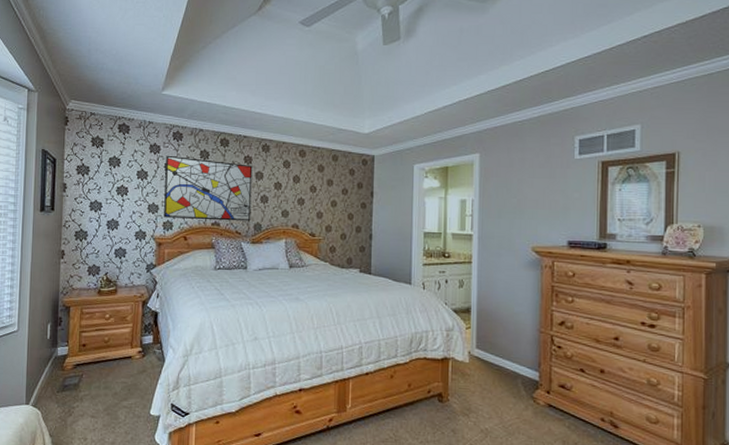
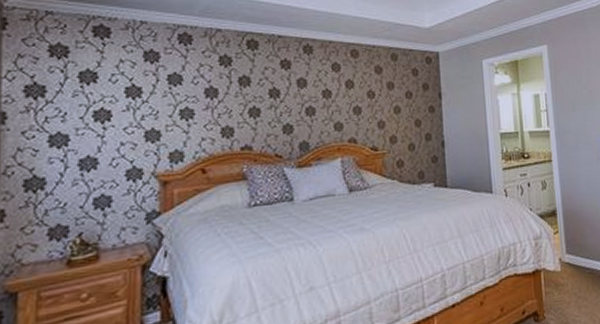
wall art: present [164,155,253,222] -> none [169,64,294,147]

